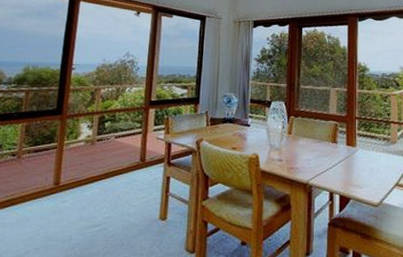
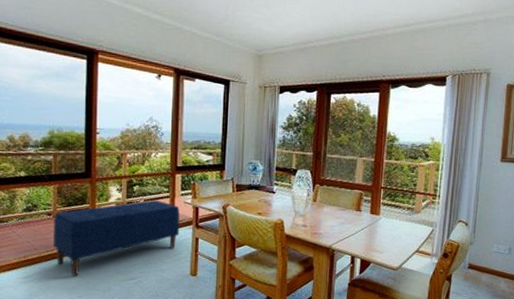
bench: none [14,136,152,224] -> present [54,199,180,276]

